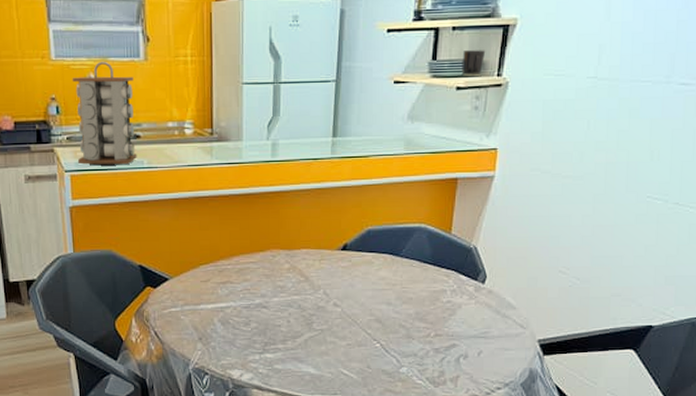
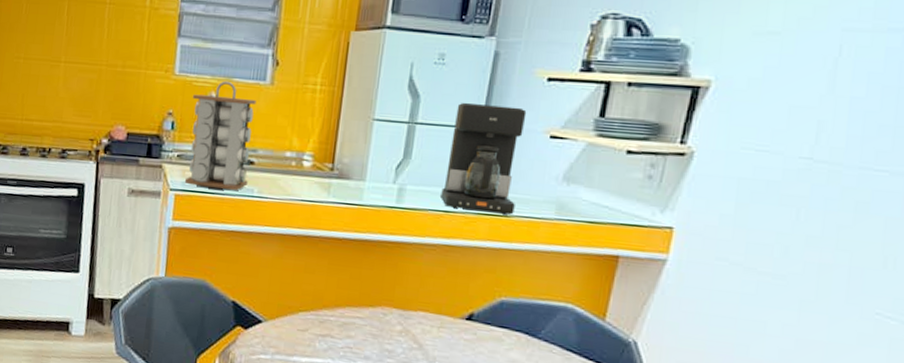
coffee maker: none [309,59,373,155] -> present [441,102,527,215]
mug: present [461,50,486,77] -> none [635,110,668,142]

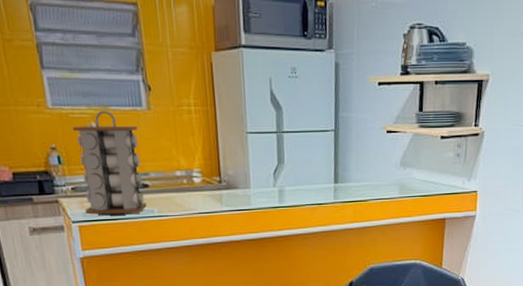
coffee maker: present [441,102,527,215] -> none [313,109,370,200]

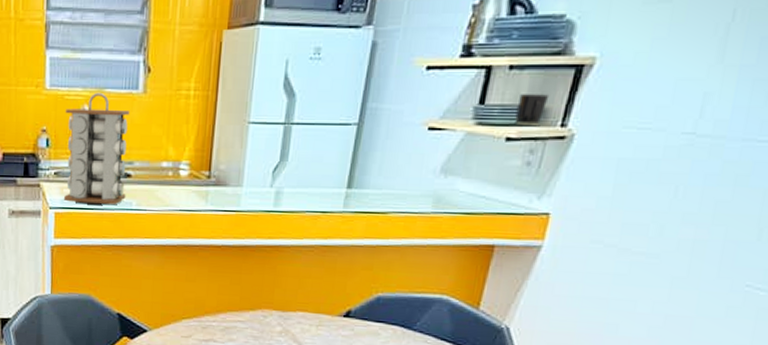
mug: none [444,103,464,127] -> present [514,94,550,127]

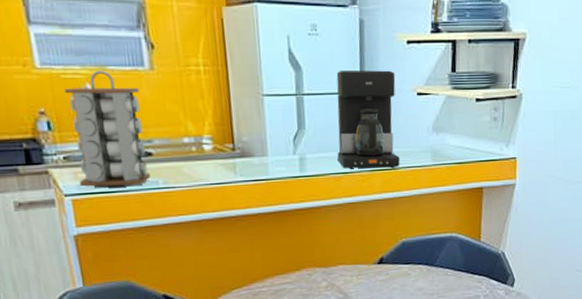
coffee maker: none [318,98,405,211] -> present [336,70,400,168]
mug: present [514,94,550,127] -> none [479,63,500,89]

